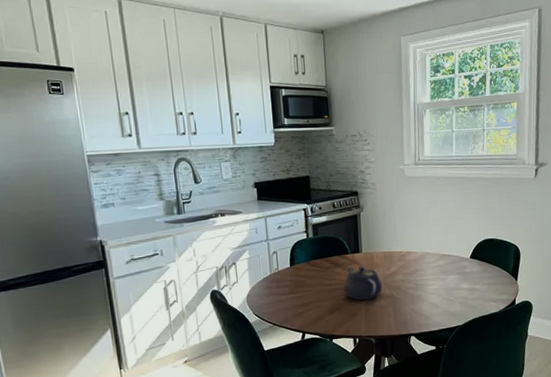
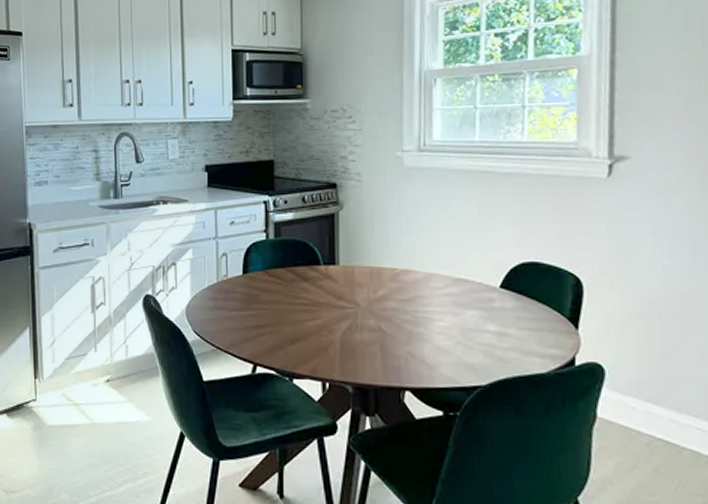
teapot: present [343,266,383,301] -> none [310,281,366,331]

